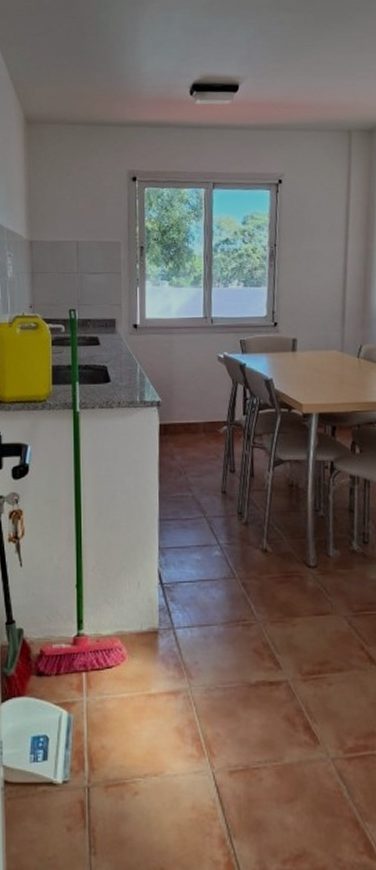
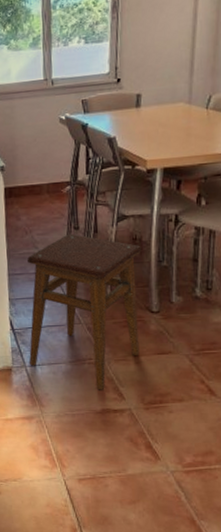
stool: none [177,477,298,658] -> present [27,233,141,390]

